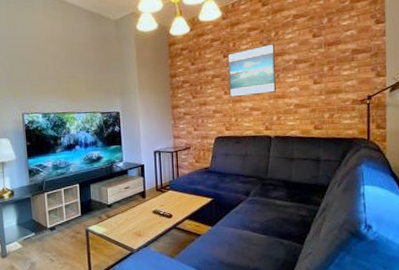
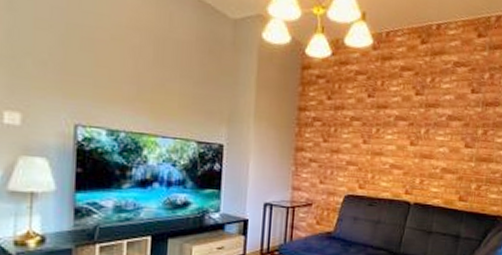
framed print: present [227,43,276,98] -> none [368,90,428,151]

